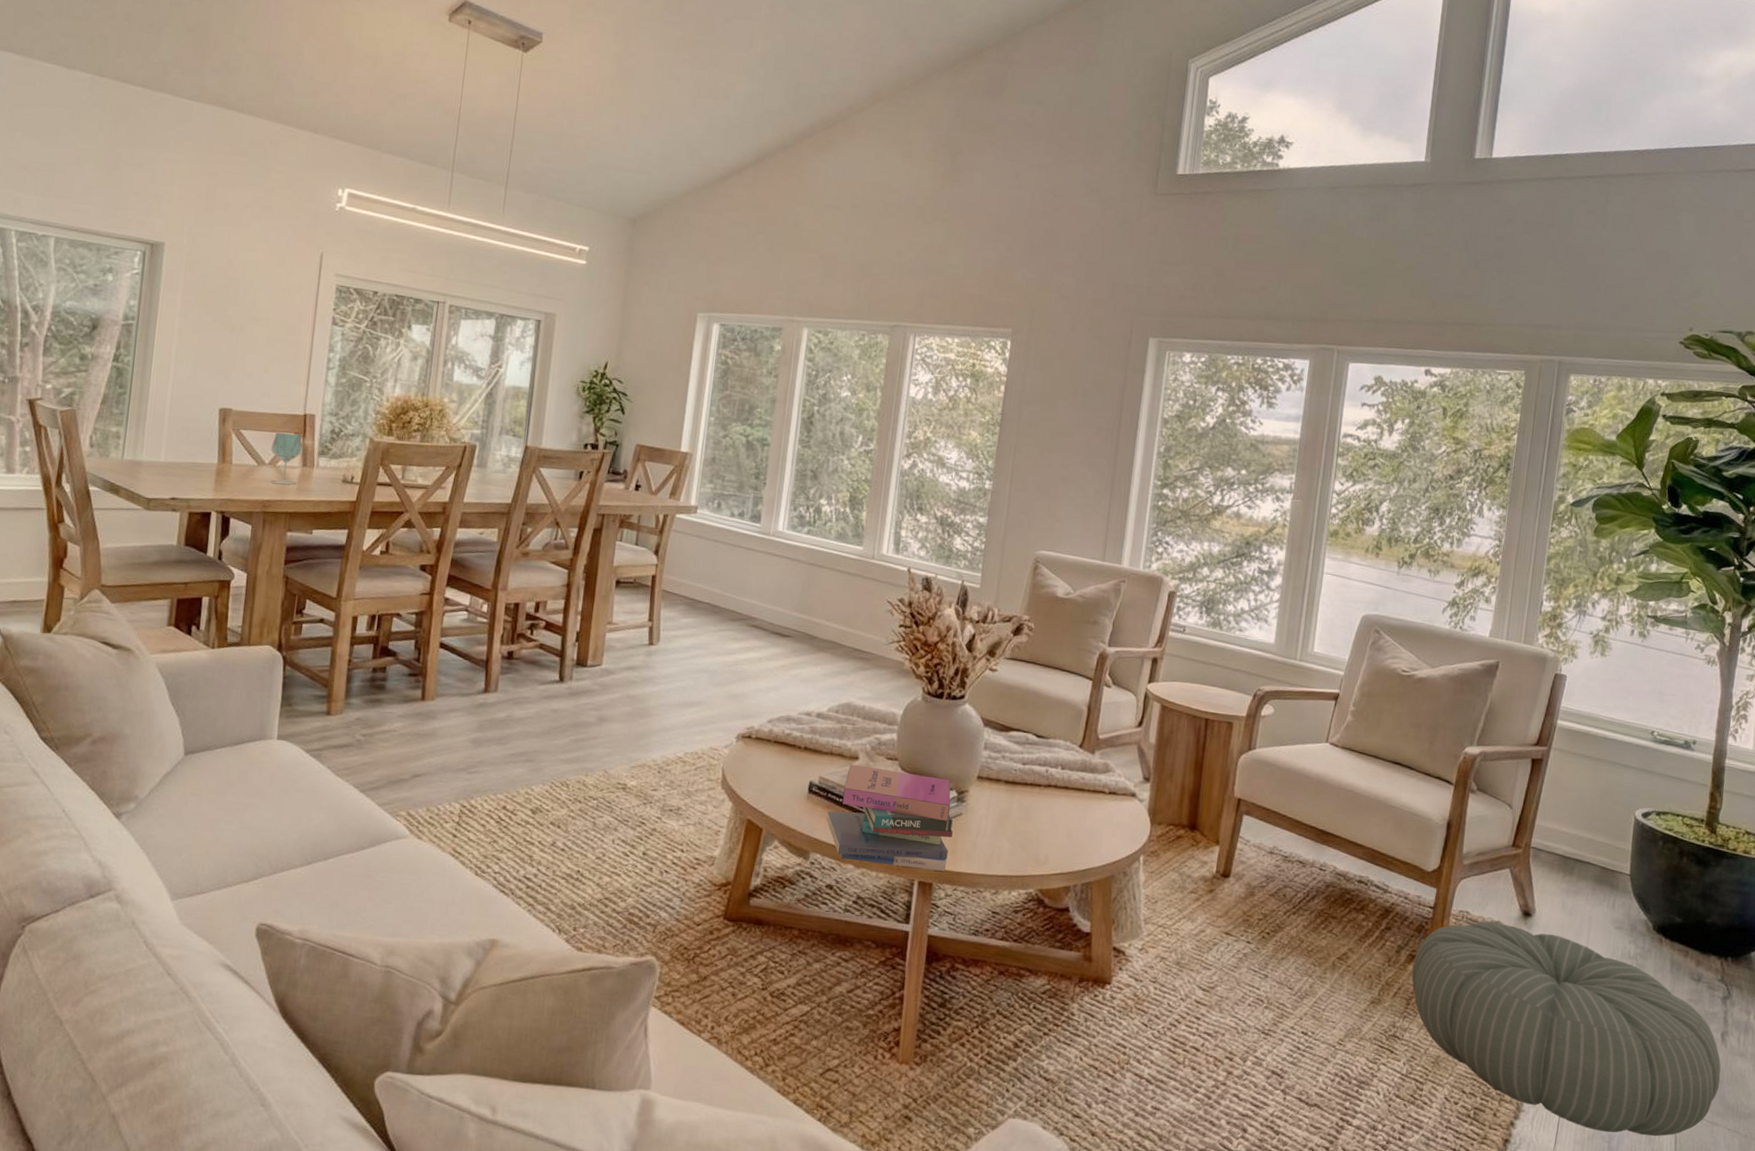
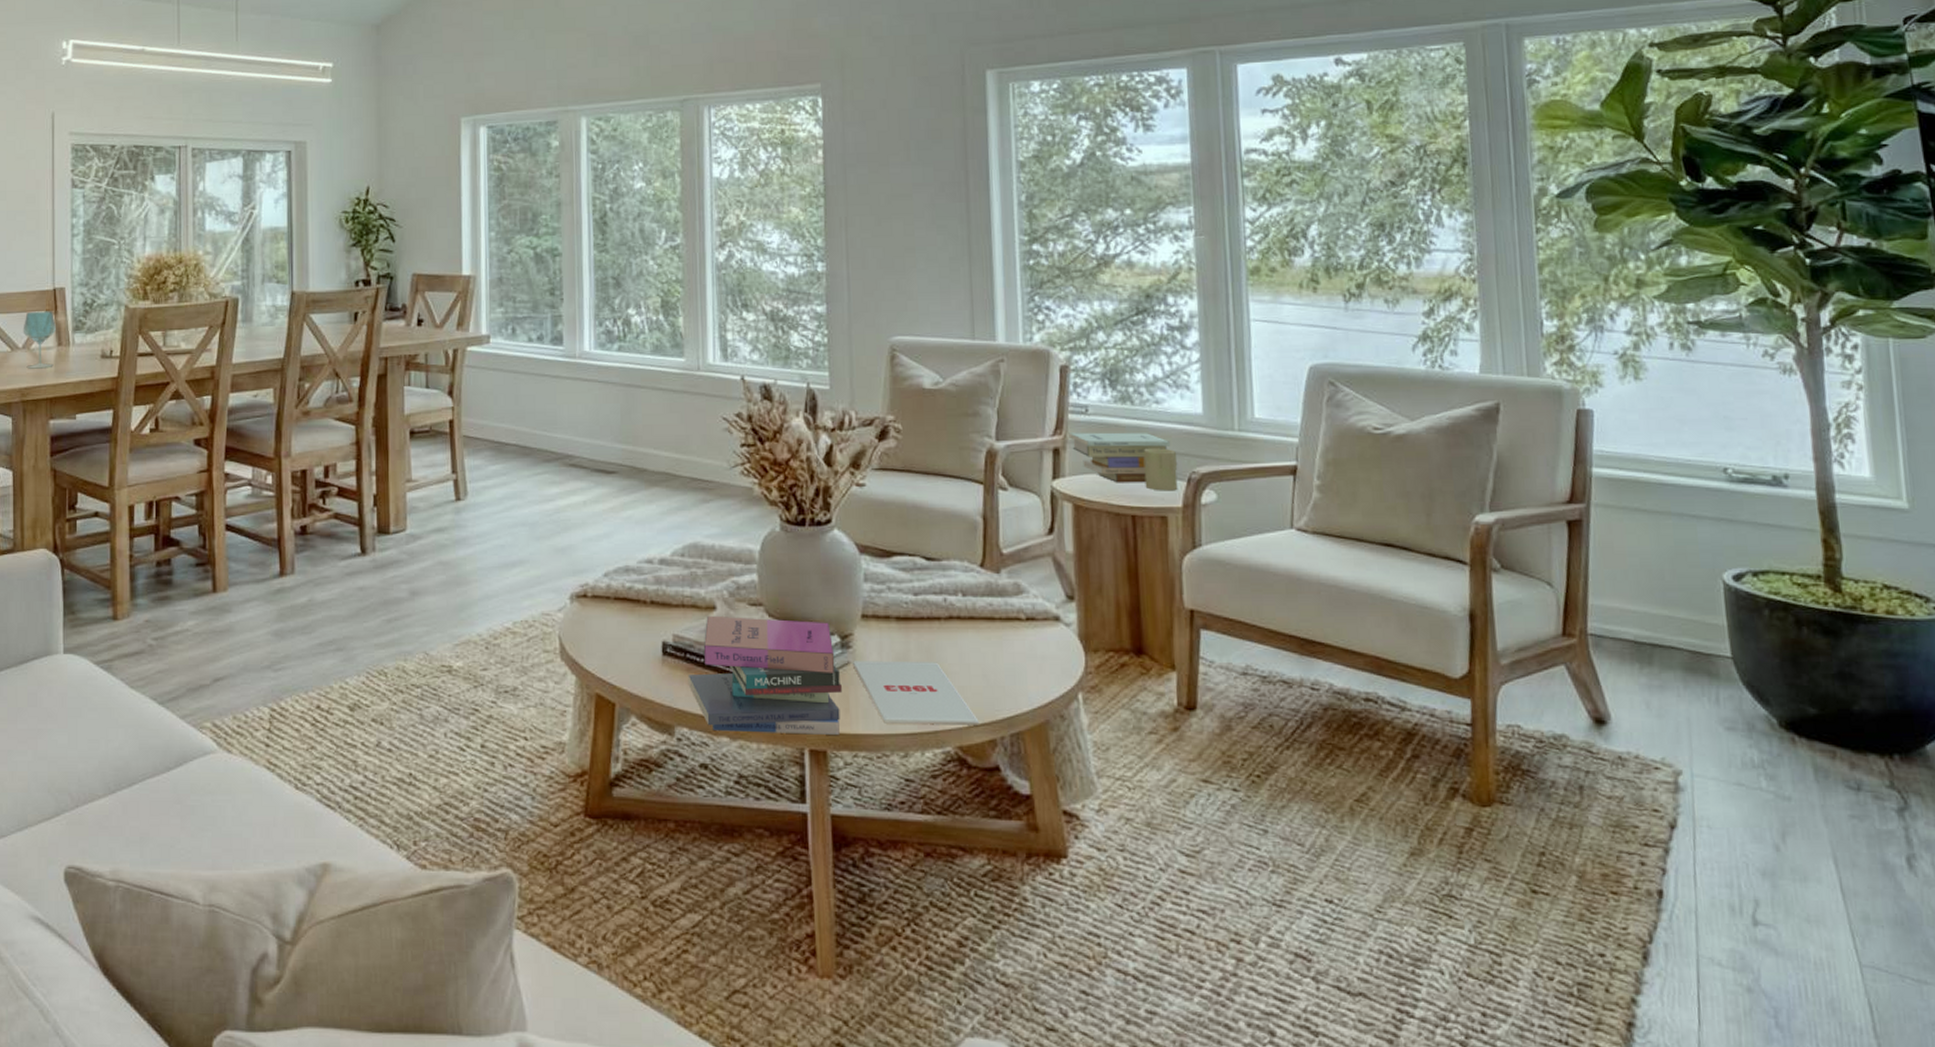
magazine: none [963,813,1059,874] -> present [852,661,979,725]
books: none [1166,647,1246,694] -> present [1068,432,1171,483]
candle: none [1220,666,1249,703] -> present [1143,448,1178,491]
pouf: present [1411,921,1721,1137] -> none [1457,736,1919,1005]

